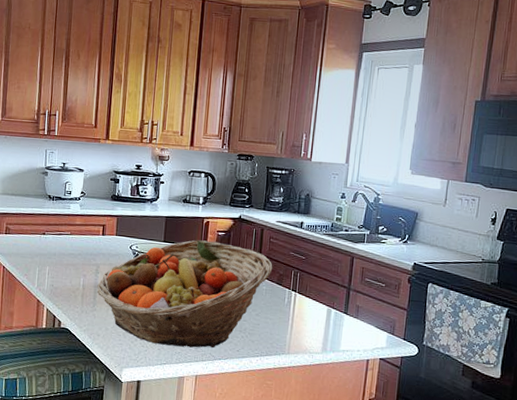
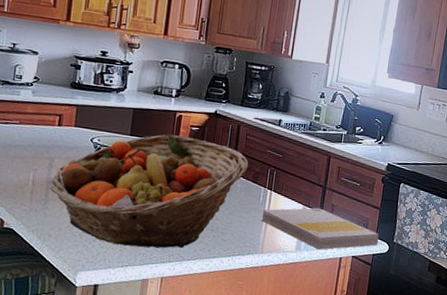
book: none [287,309,408,352] -> present [261,208,380,250]

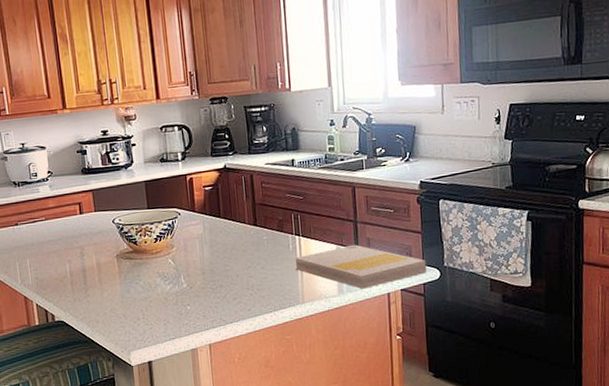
fruit basket: present [49,134,249,248] -> none [85,198,270,320]

